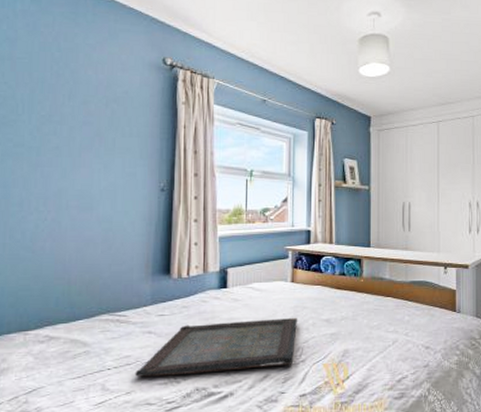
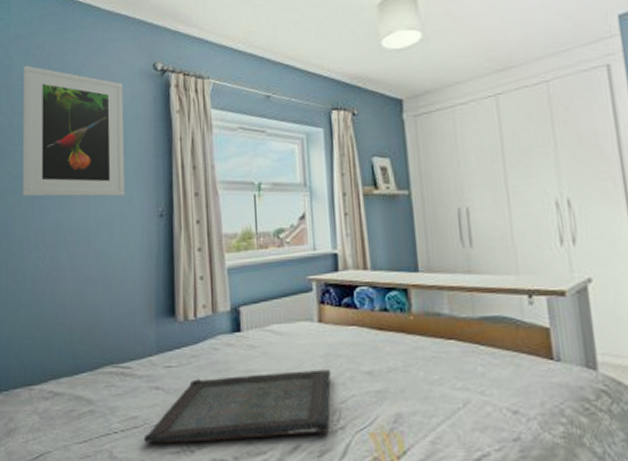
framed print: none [24,41,133,170] -> present [22,65,125,197]

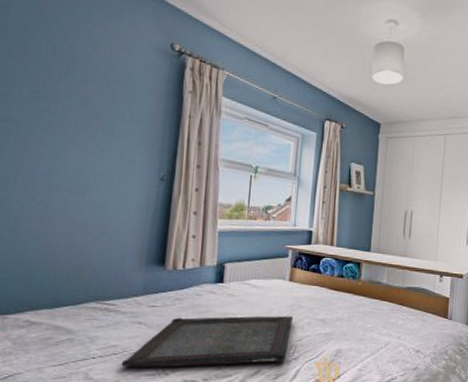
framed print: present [22,65,125,197] -> none [12,10,138,156]

